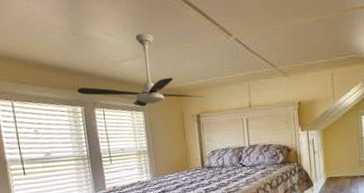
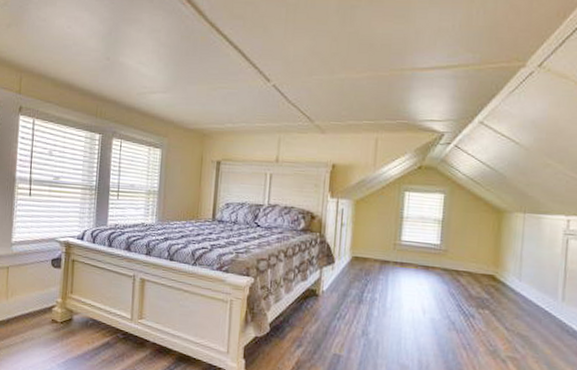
ceiling fan: present [76,33,205,107] -> none [98,67,230,144]

